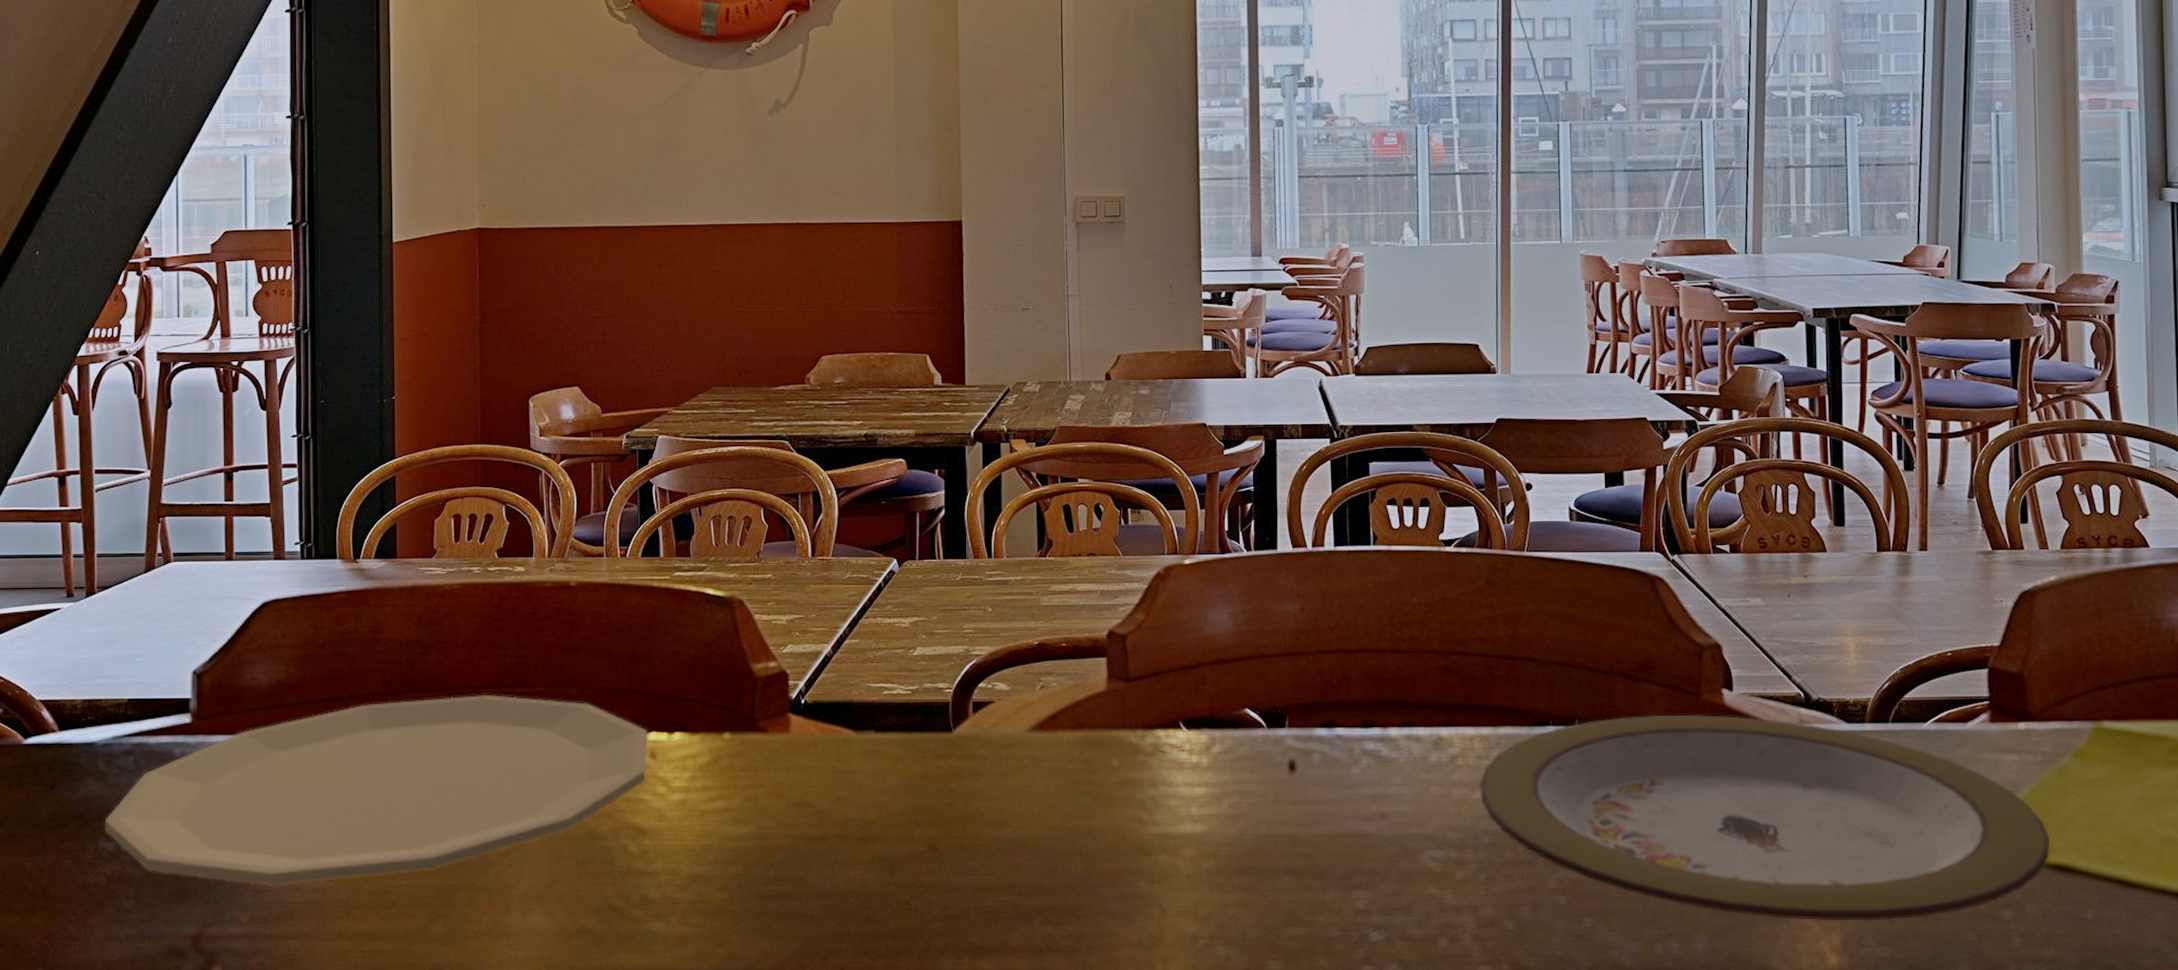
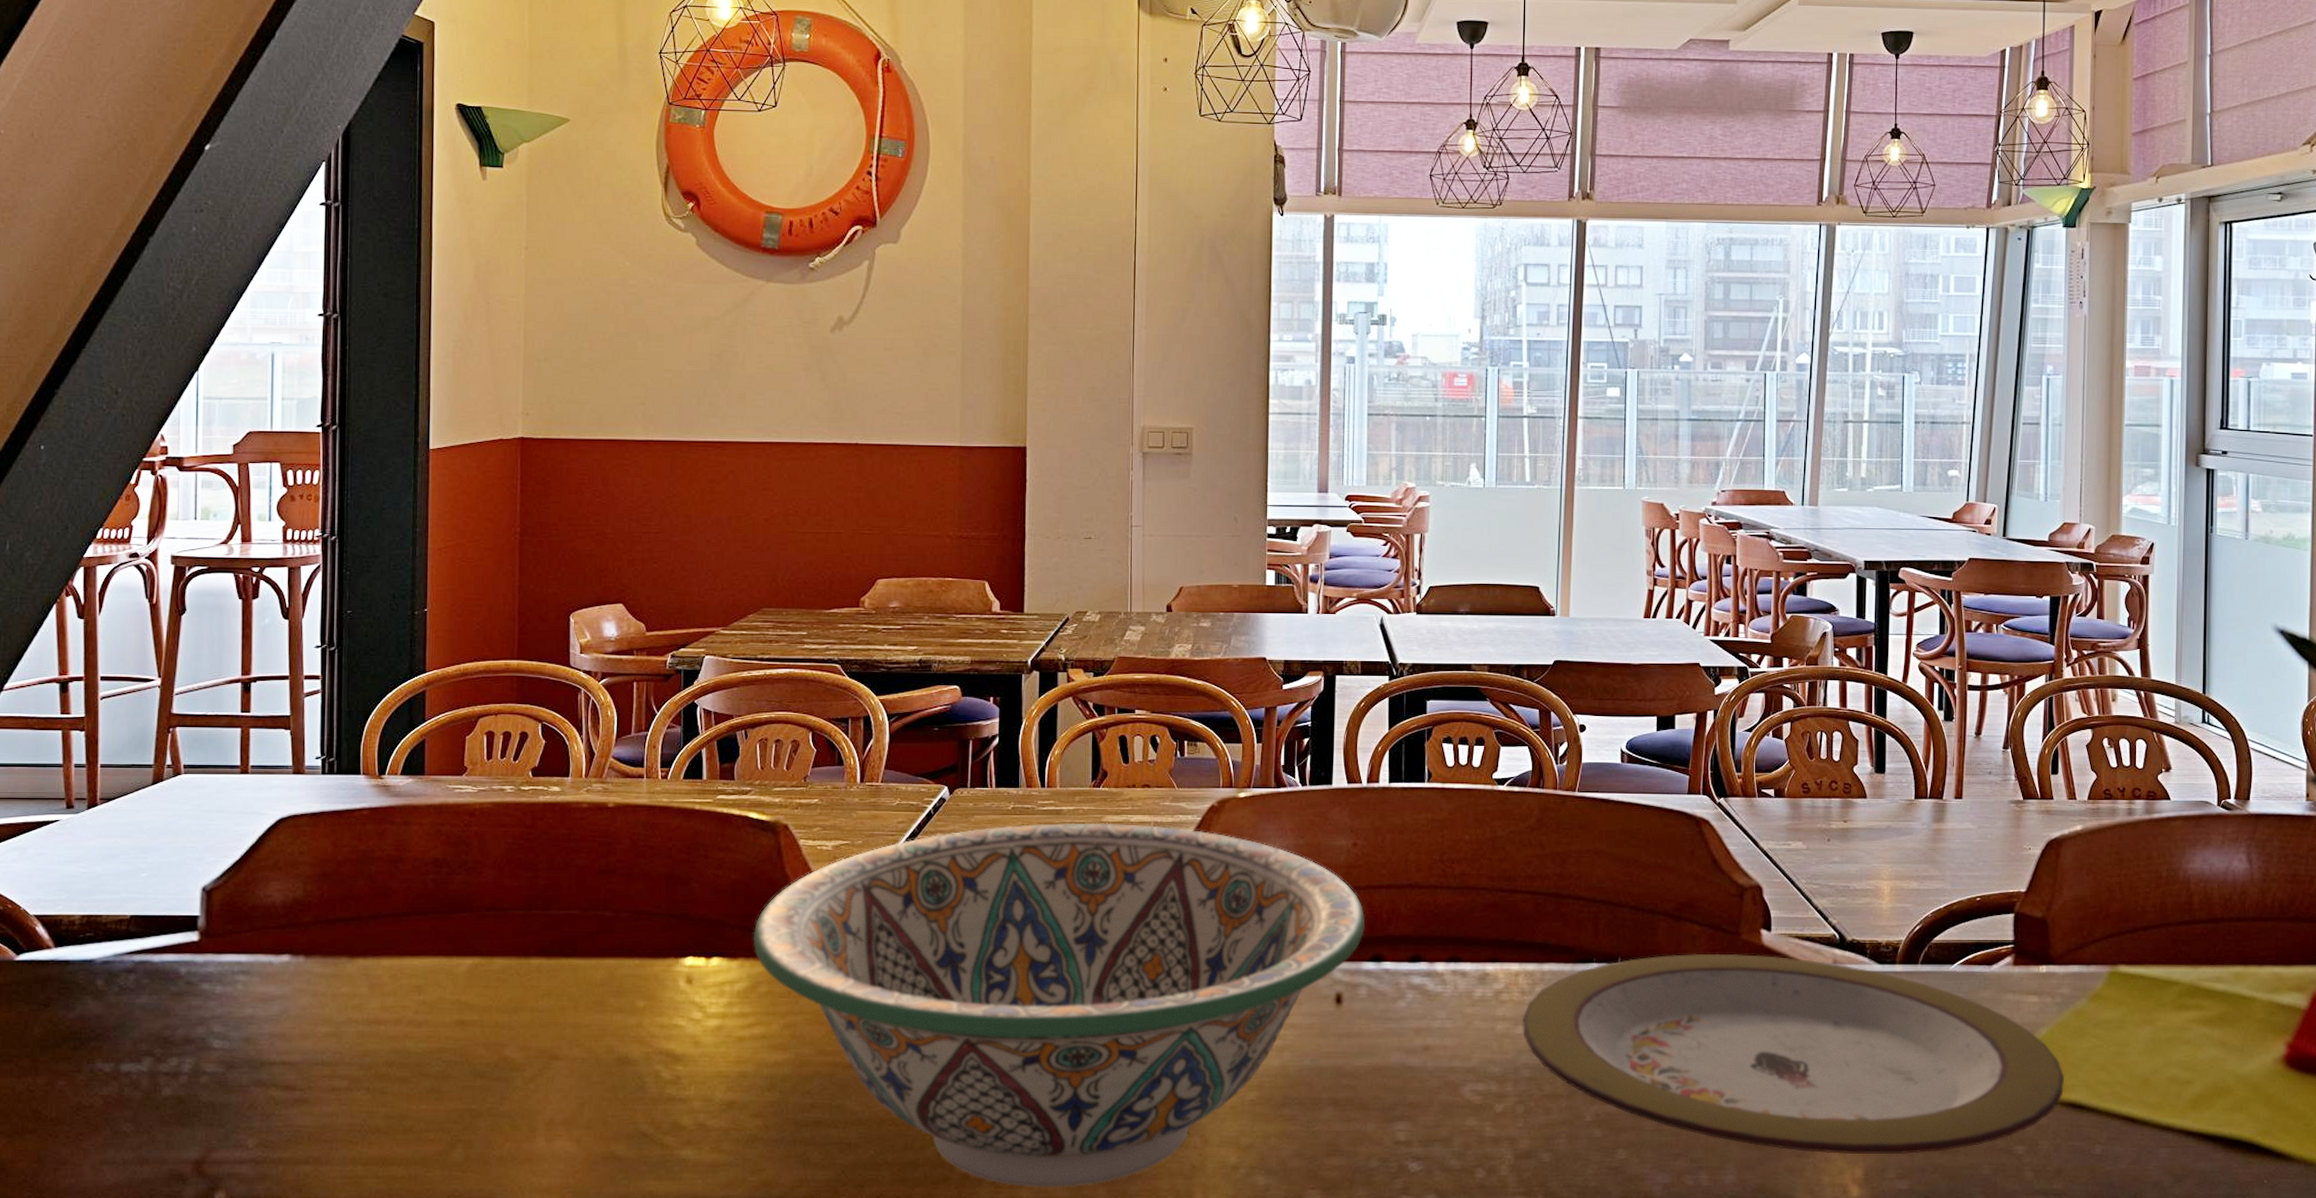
plate: present [104,694,648,886] -> none [102,916,685,1109]
decorative bowl: none [713,592,1316,959] -> present [753,822,1366,1188]

